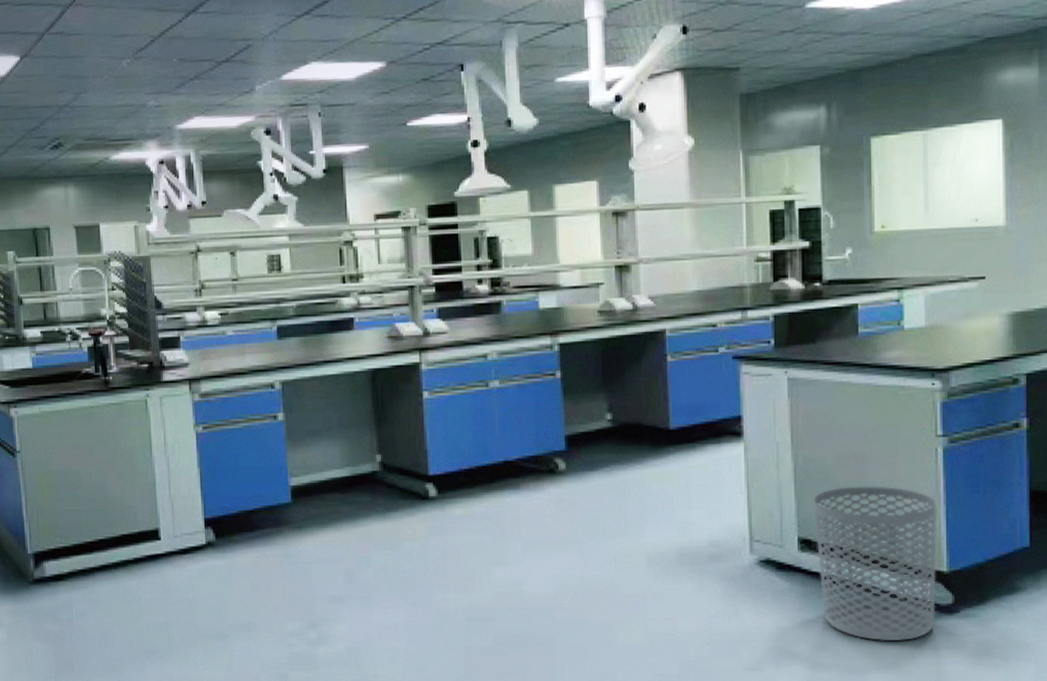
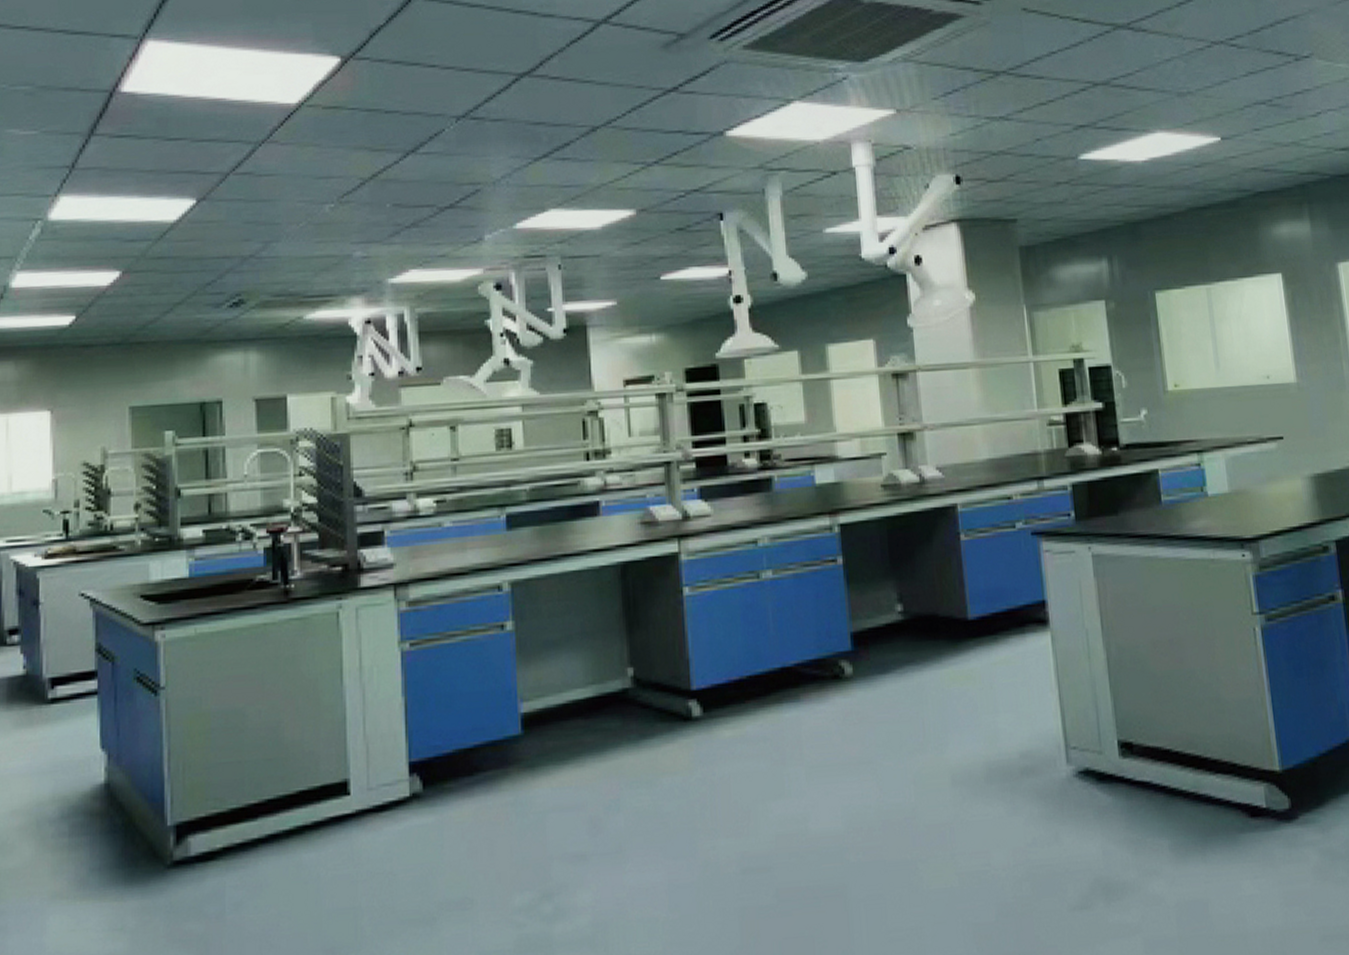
waste bin: present [813,486,938,642] -> none [1131,674,1273,861]

